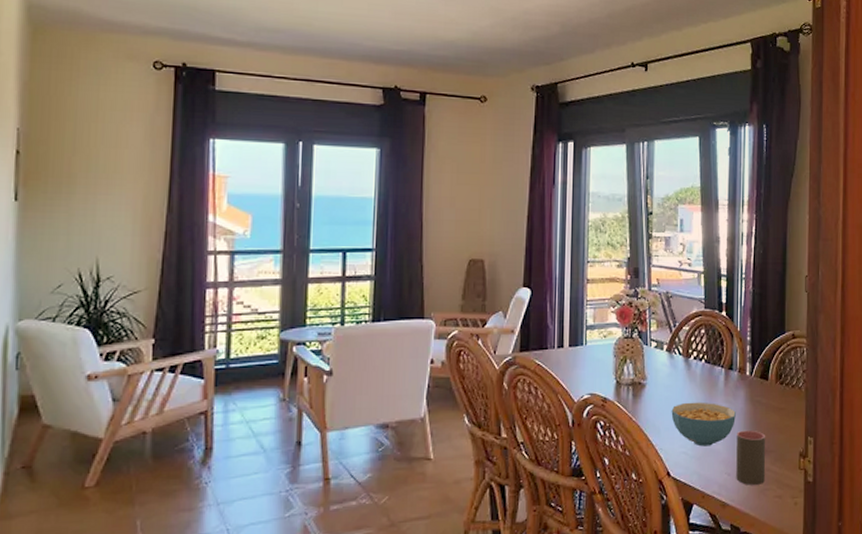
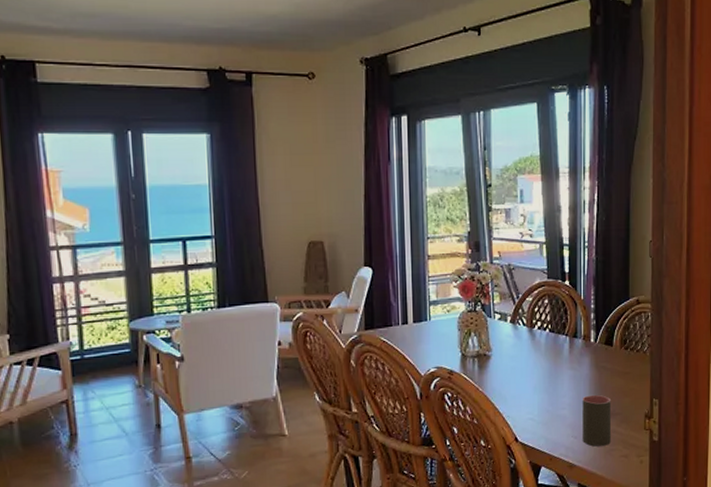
cereal bowl: present [671,402,736,447] -> none [517,370,581,413]

